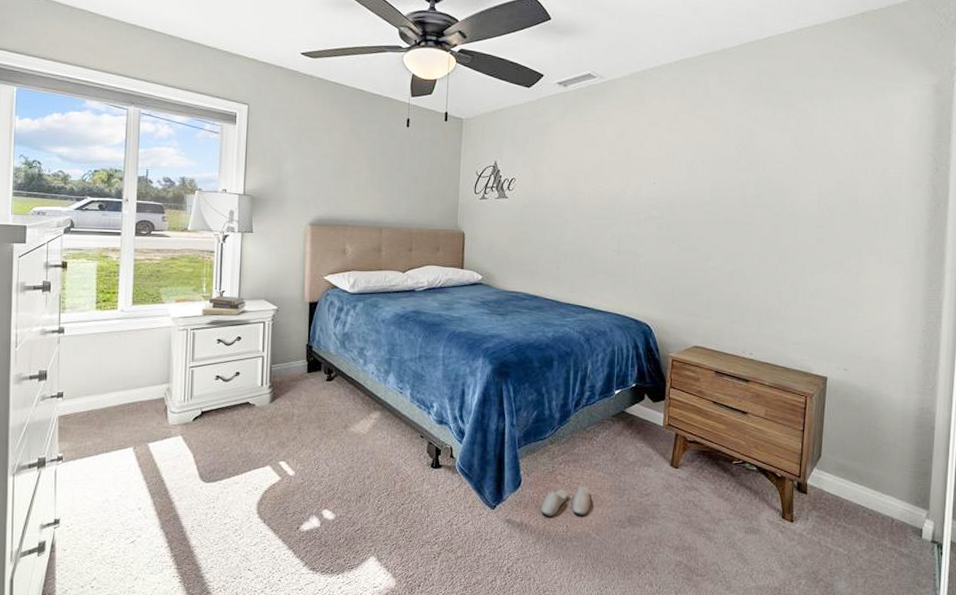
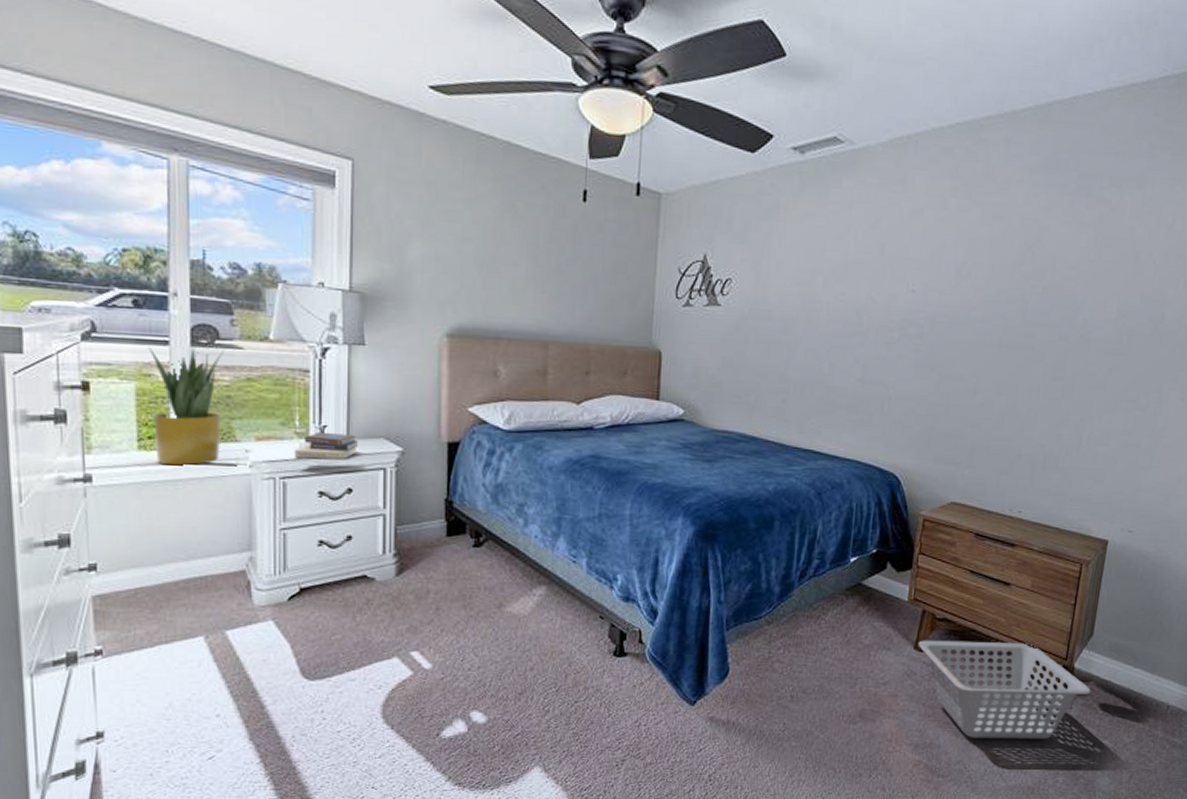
planter: none [107,234,157,321] -> present [148,344,224,466]
slippers: present [541,486,590,516] -> none [752,675,815,712]
laundry basket: none [673,458,824,546] -> present [918,640,1091,740]

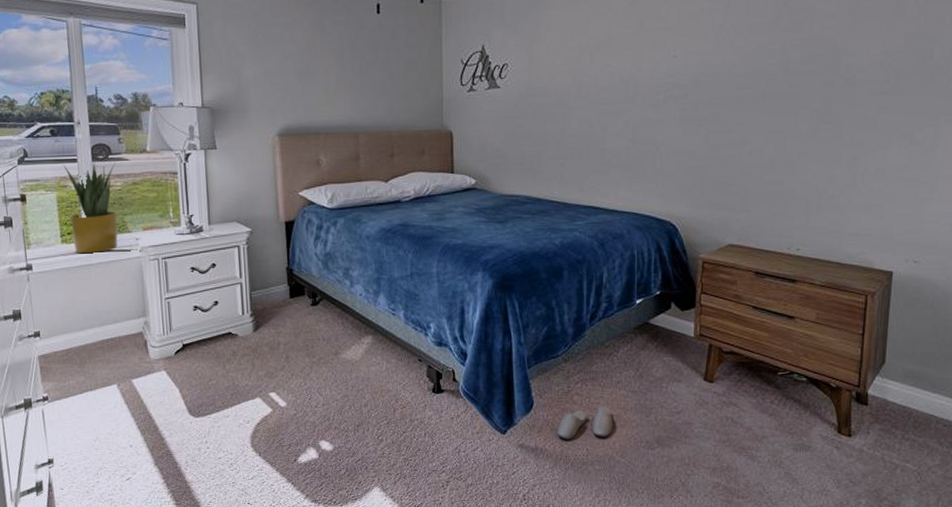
books: present [294,431,358,459] -> none [170,220,217,242]
slippers: none [752,675,815,712] -> present [557,406,612,439]
laundry basket: present [918,640,1091,740] -> none [707,371,888,463]

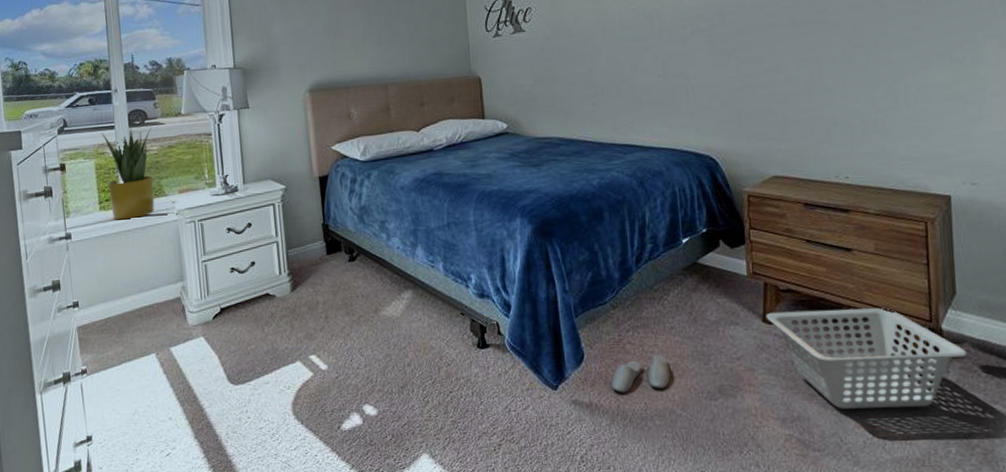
laundry basket: none [707,371,888,463] -> present [766,308,968,409]

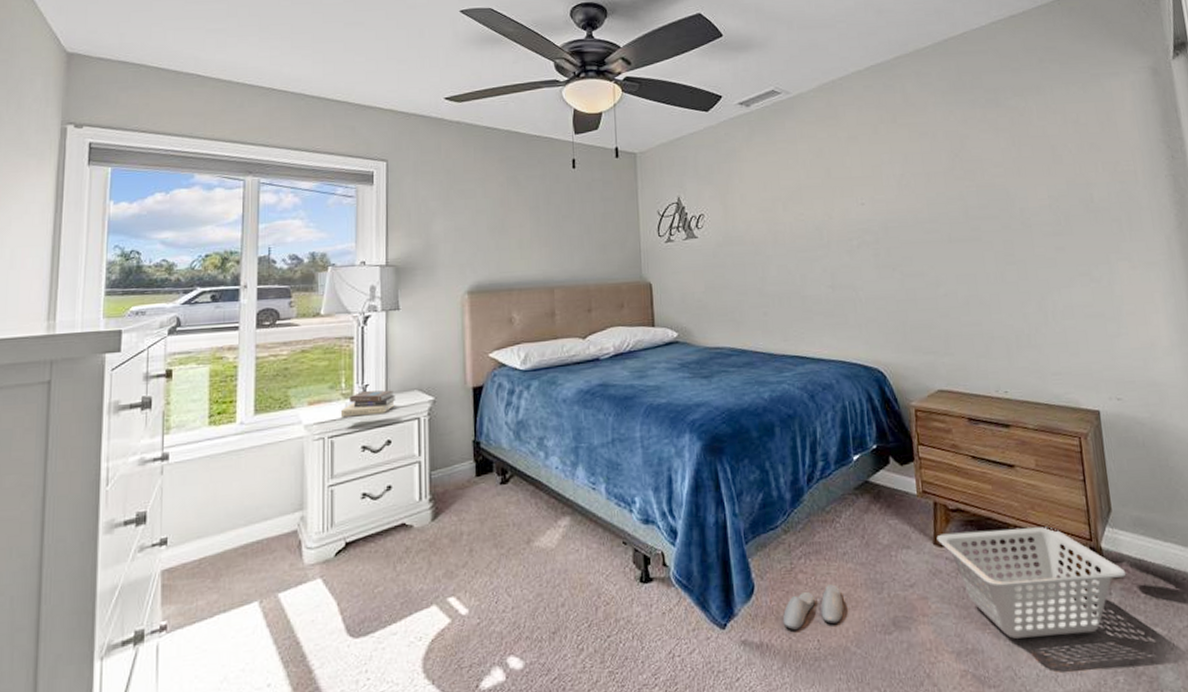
planter: present [101,124,155,220] -> none [222,325,284,437]
books: none [206,179,252,204] -> present [340,390,395,418]

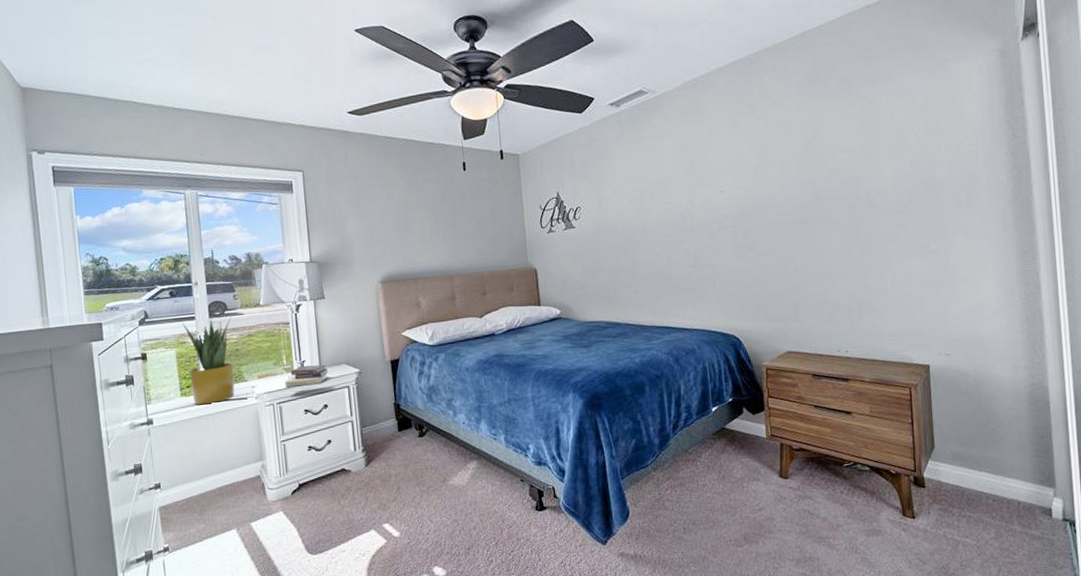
planter: none [222,325,284,437] -> present [182,315,235,405]
slippers: present [782,584,844,630] -> none [653,509,703,545]
laundry basket: present [936,526,1127,639] -> none [782,461,944,549]

